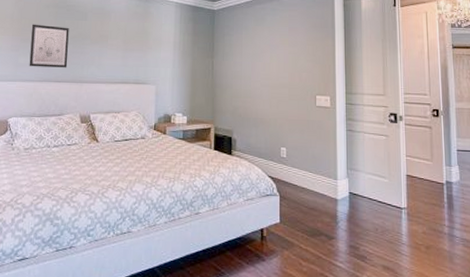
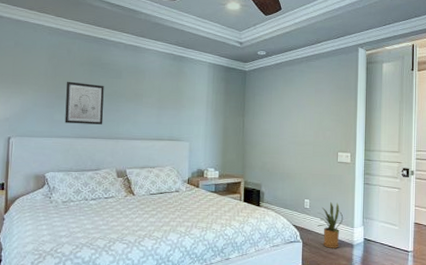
house plant: none [295,150,325,203] -> present [317,201,344,248]

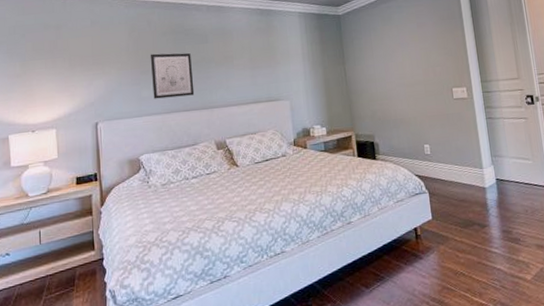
house plant: present [317,201,344,248] -> none [441,143,471,195]

